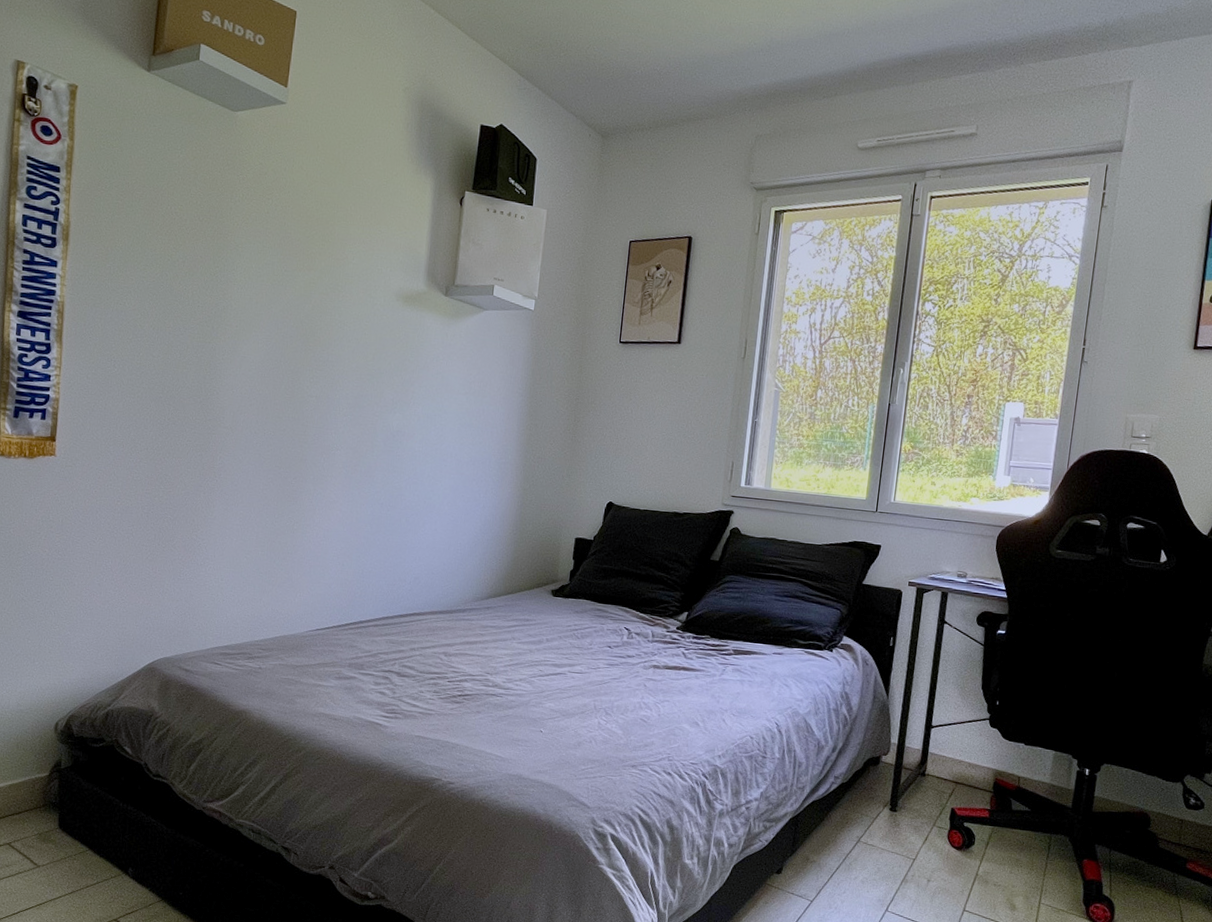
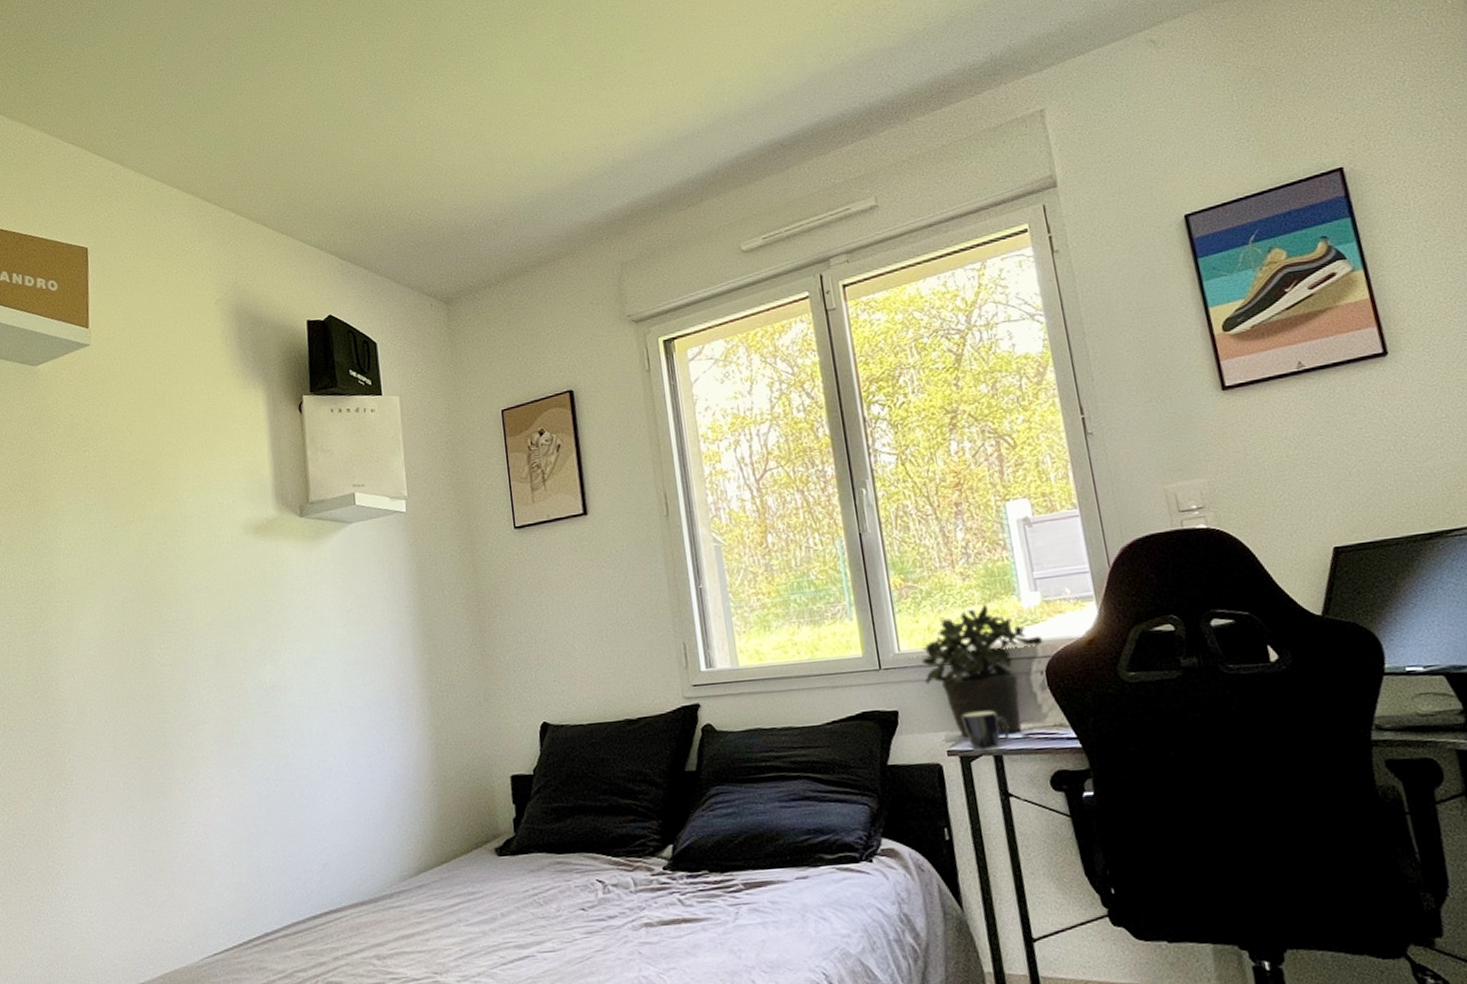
potted plant: none [907,477,1003,578] -> present [921,603,1043,737]
mug: none [926,556,959,589] -> present [961,710,1010,753]

